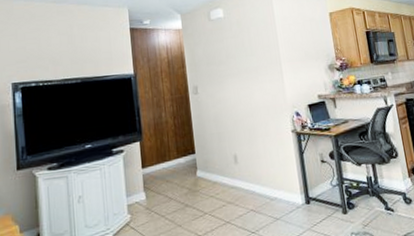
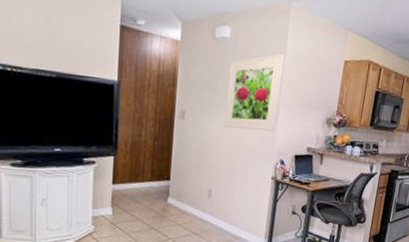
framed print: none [228,20,284,94] -> present [224,54,284,131]

